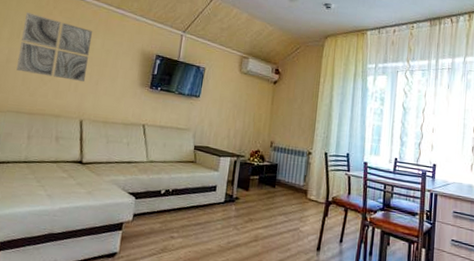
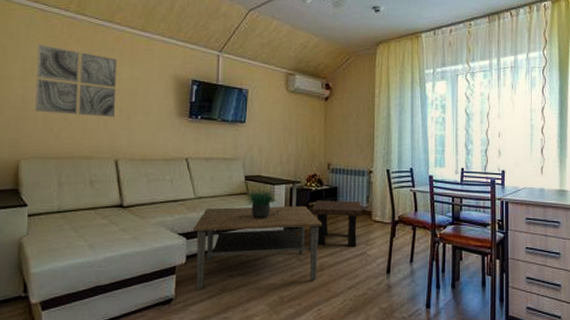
coffee table: none [139,172,261,250] -> present [193,205,323,289]
potted plant: none [193,154,222,188] -> present [246,184,278,219]
side table: none [251,175,299,222] -> present [311,200,362,247]

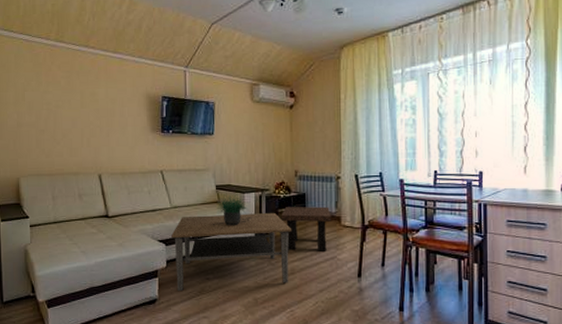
wall art: present [35,44,117,117] -> none [26,72,96,136]

